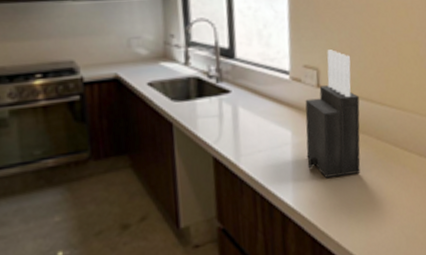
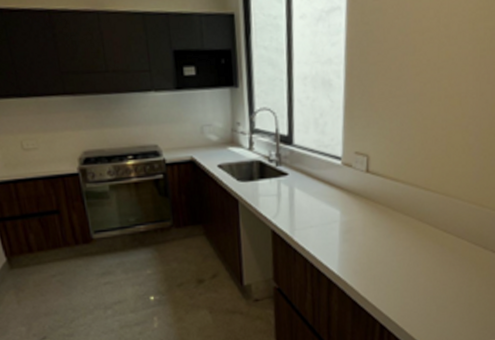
knife block: present [305,50,361,178] -> none [352,137,405,252]

